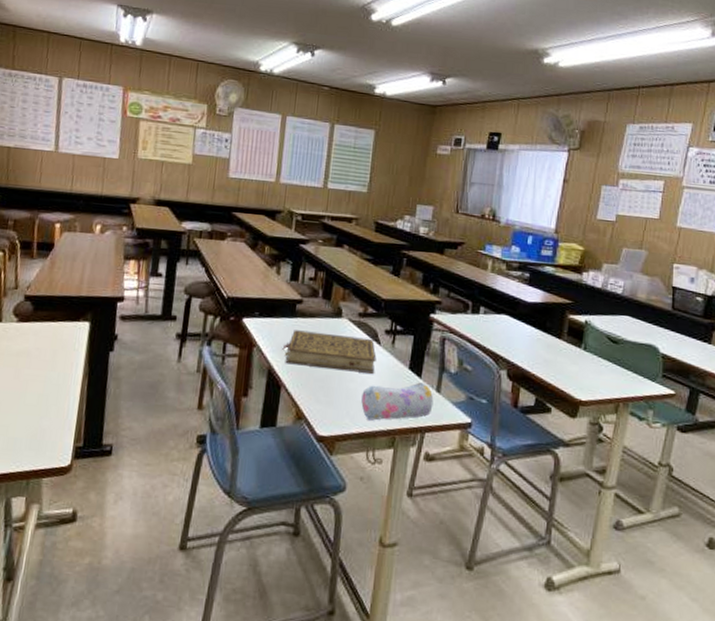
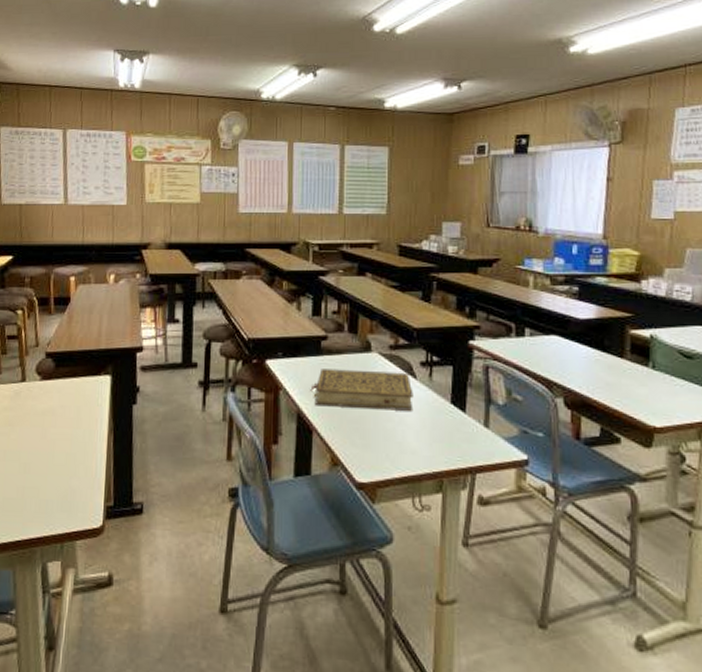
pencil case: present [361,382,434,421] -> none [401,417,482,463]

